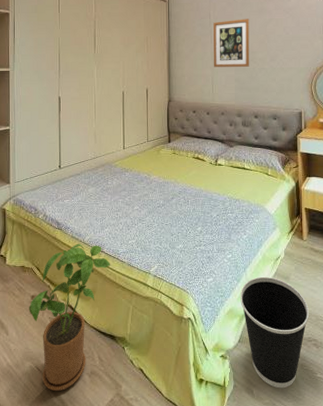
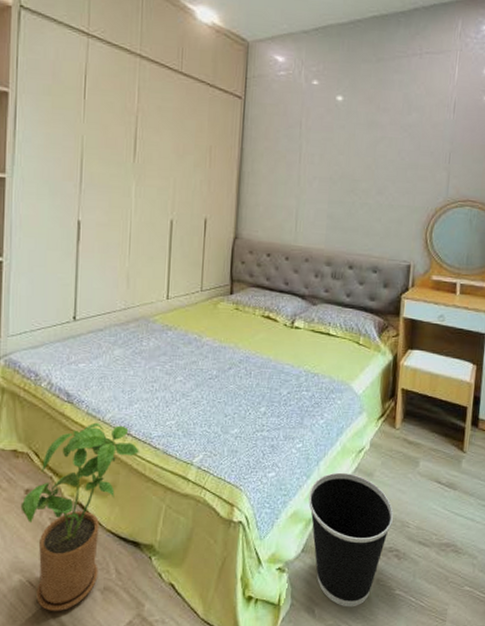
wall art: present [213,19,250,67] -> none [300,133,354,200]

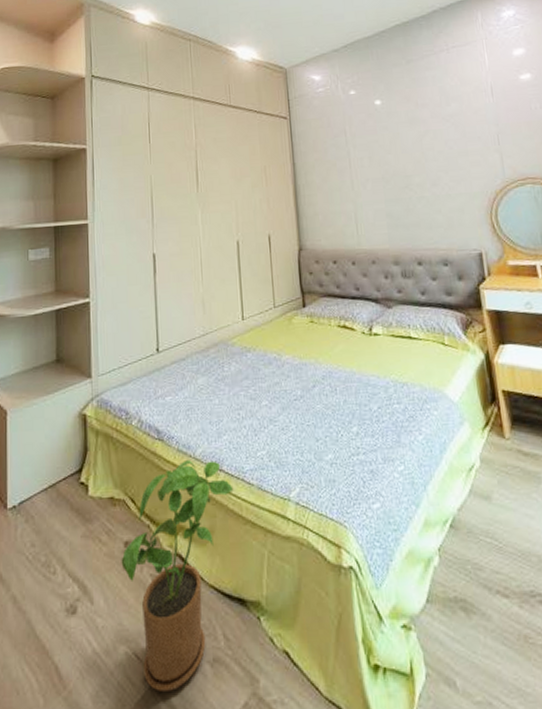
wastebasket: present [308,472,394,607] -> none [422,497,528,677]

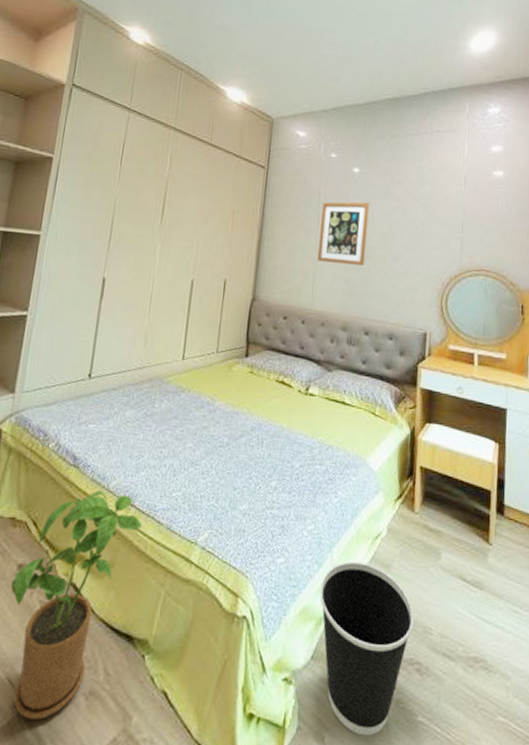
wall art: none [351,132,405,200] -> present [318,201,370,266]
wastebasket: none [422,497,528,677] -> present [320,561,414,736]

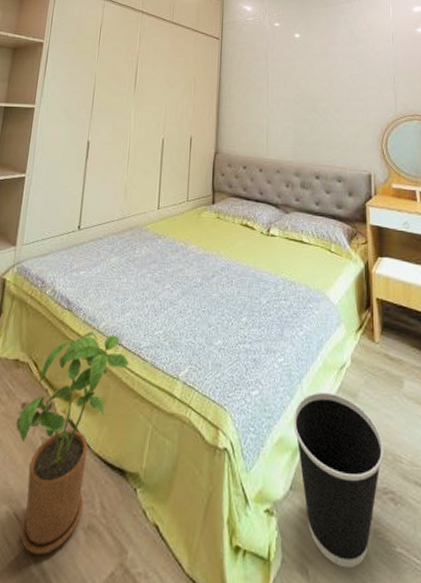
wall art: present [318,201,370,266] -> none [270,62,311,118]

